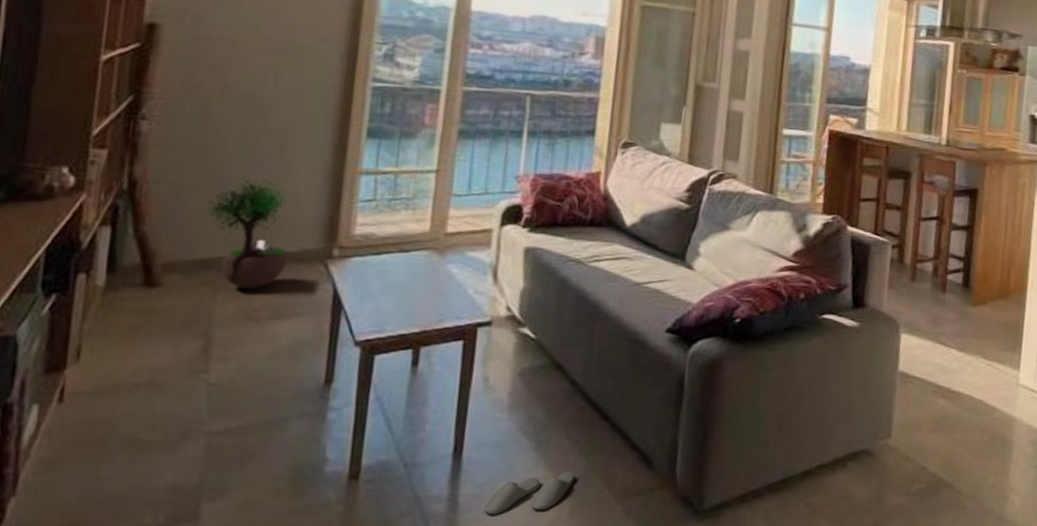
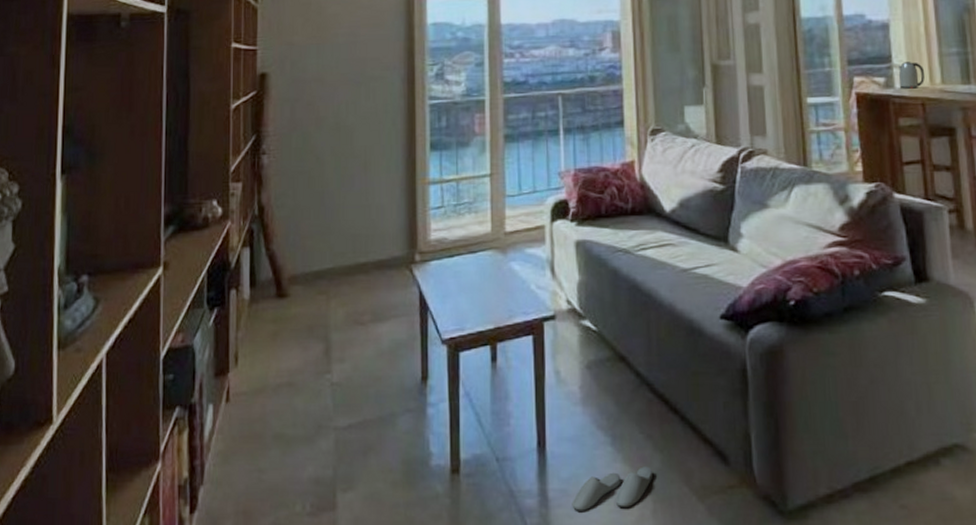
potted tree: present [203,177,290,289] -> none [313,196,380,295]
kettle: none [869,107,893,134] -> present [898,62,925,90]

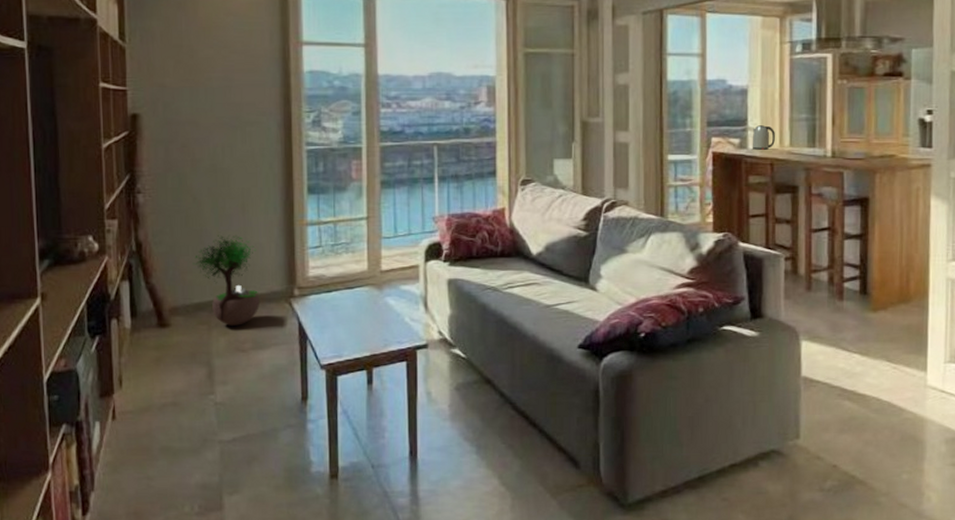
potted tree: none [313,196,380,295] -> present [192,234,260,326]
slippers: present [572,466,652,511] -> none [440,470,512,507]

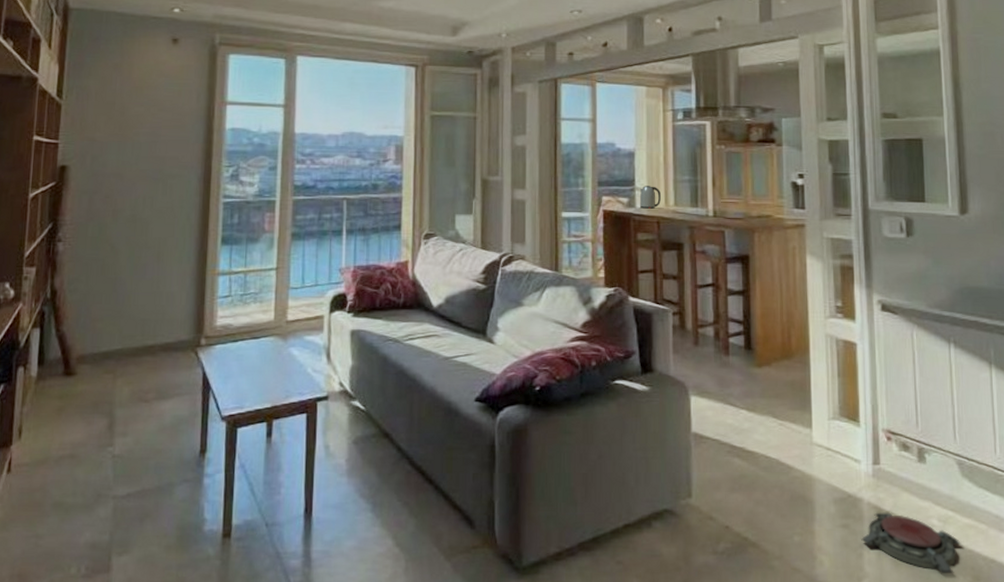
potted tree: present [192,234,260,326] -> none [104,283,167,375]

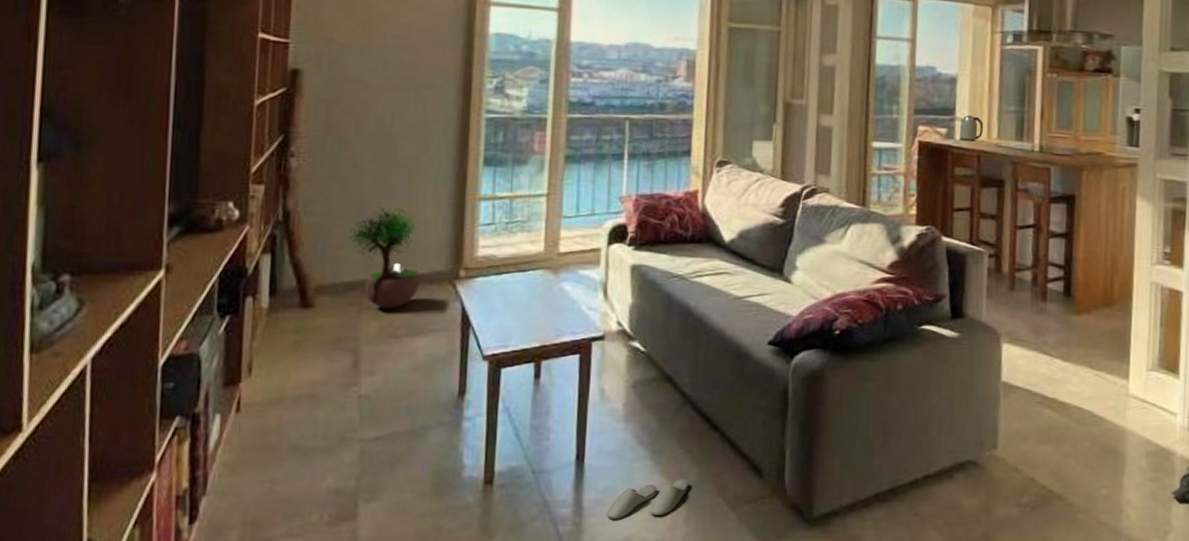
potted tree: none [104,283,167,375] -> present [346,206,420,309]
slippers: none [332,530,407,570] -> present [606,479,688,519]

